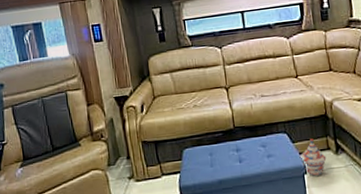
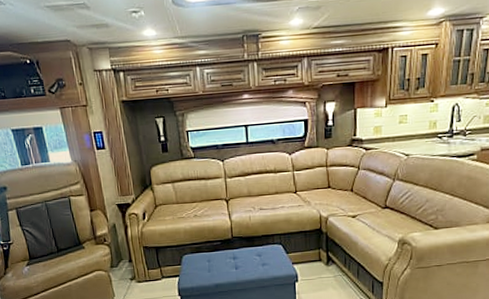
woven basket: present [301,139,327,176] -> none [293,250,317,284]

